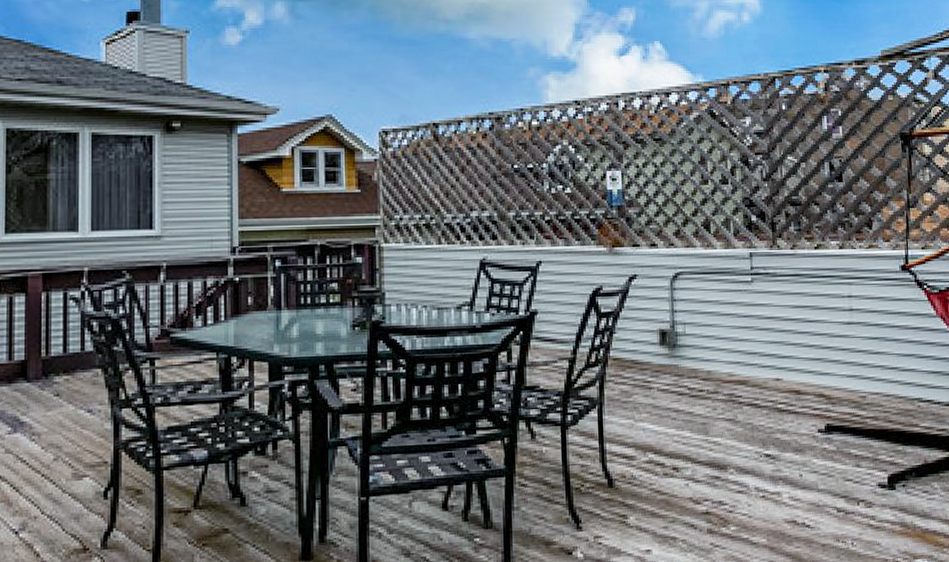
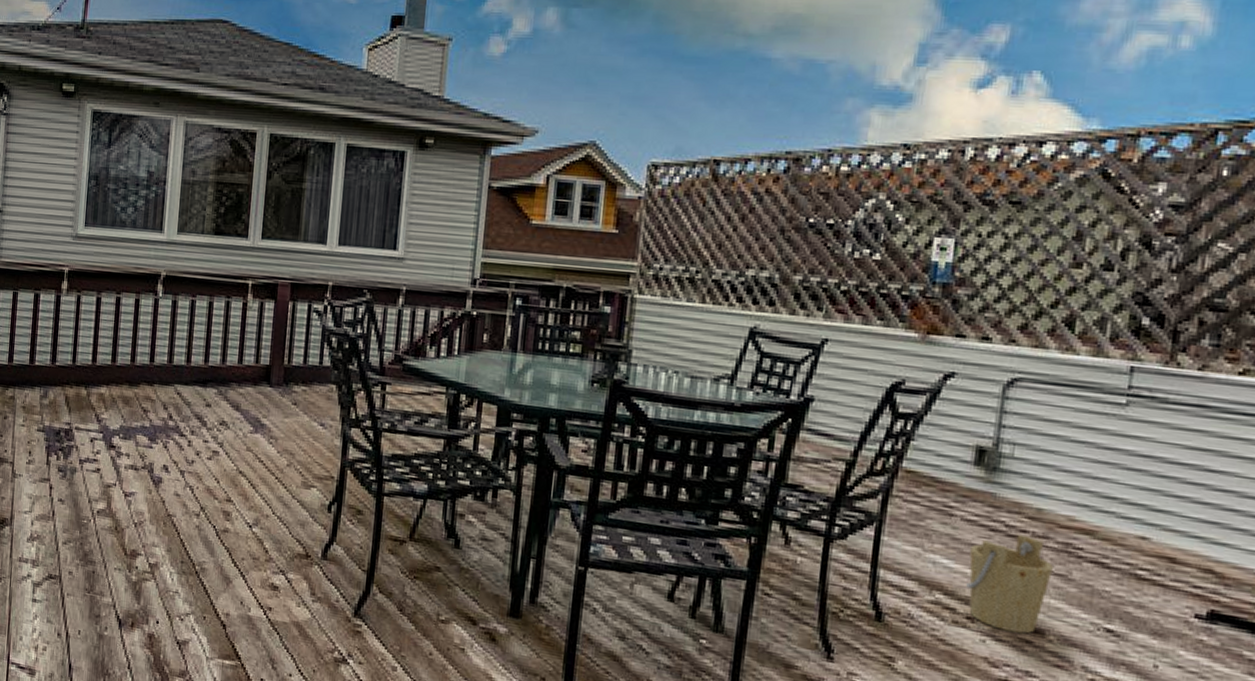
bucket: none [667,393,725,473] -> present [966,534,1053,634]

